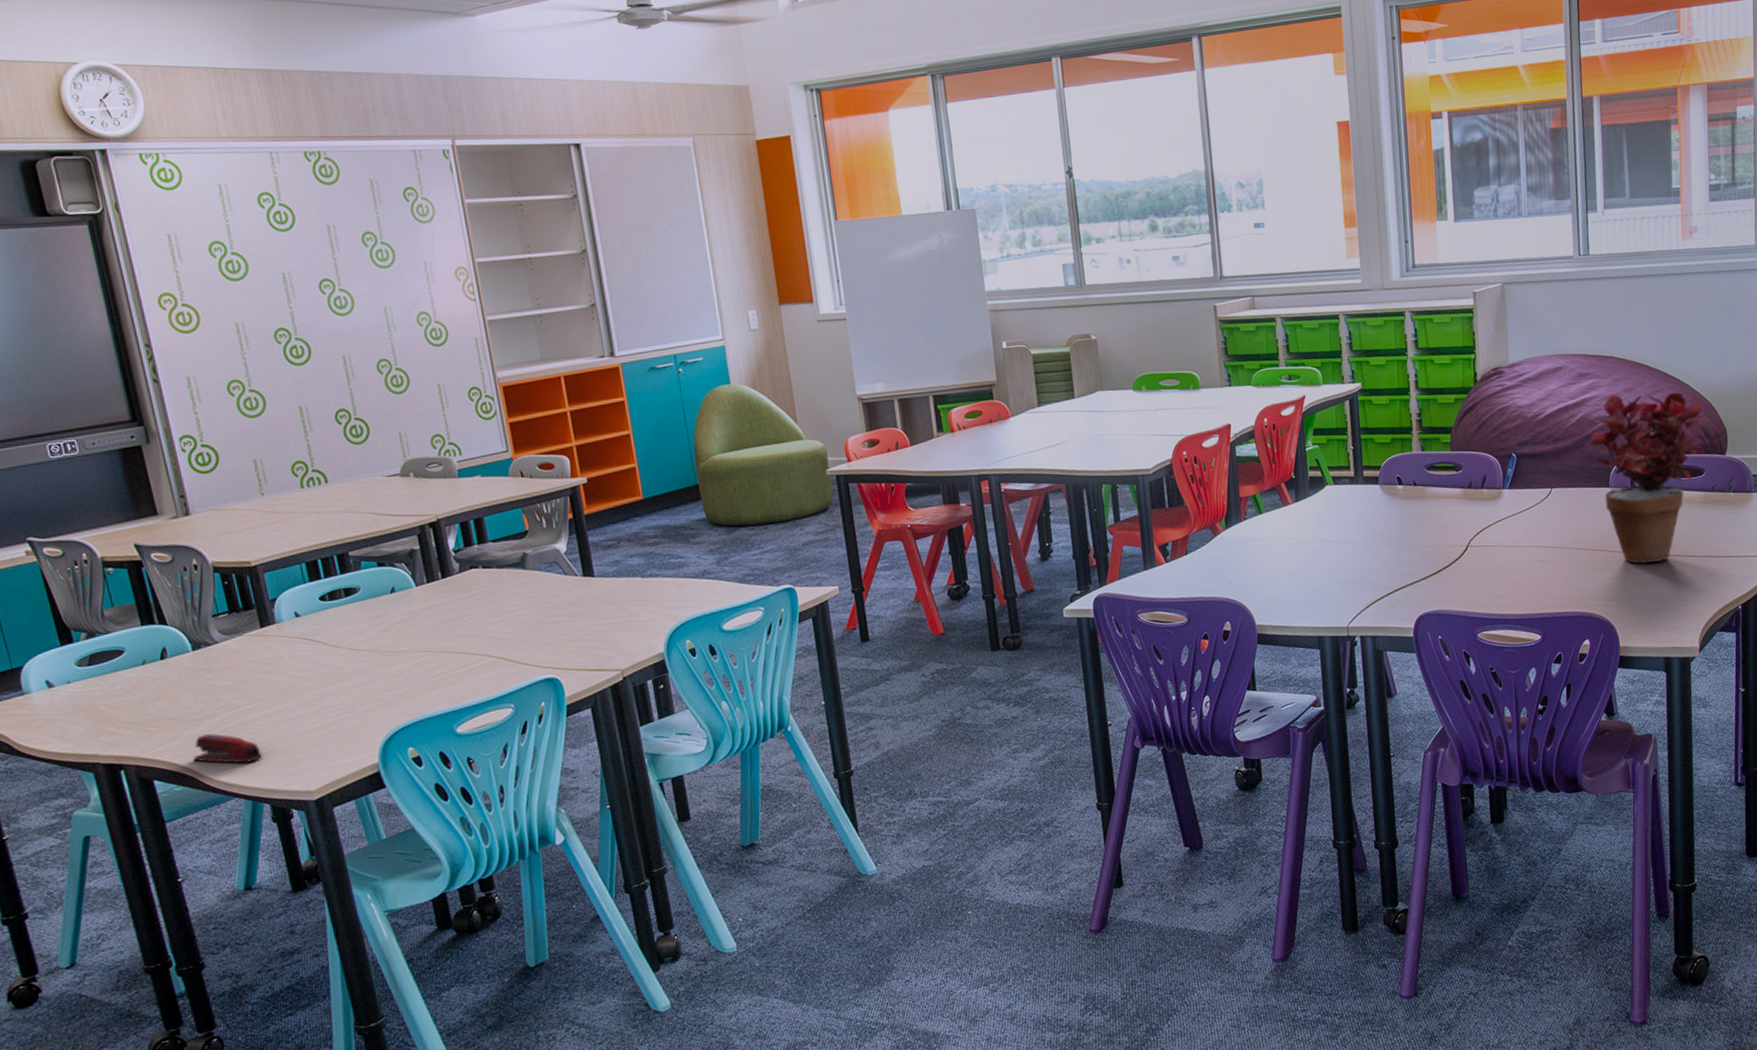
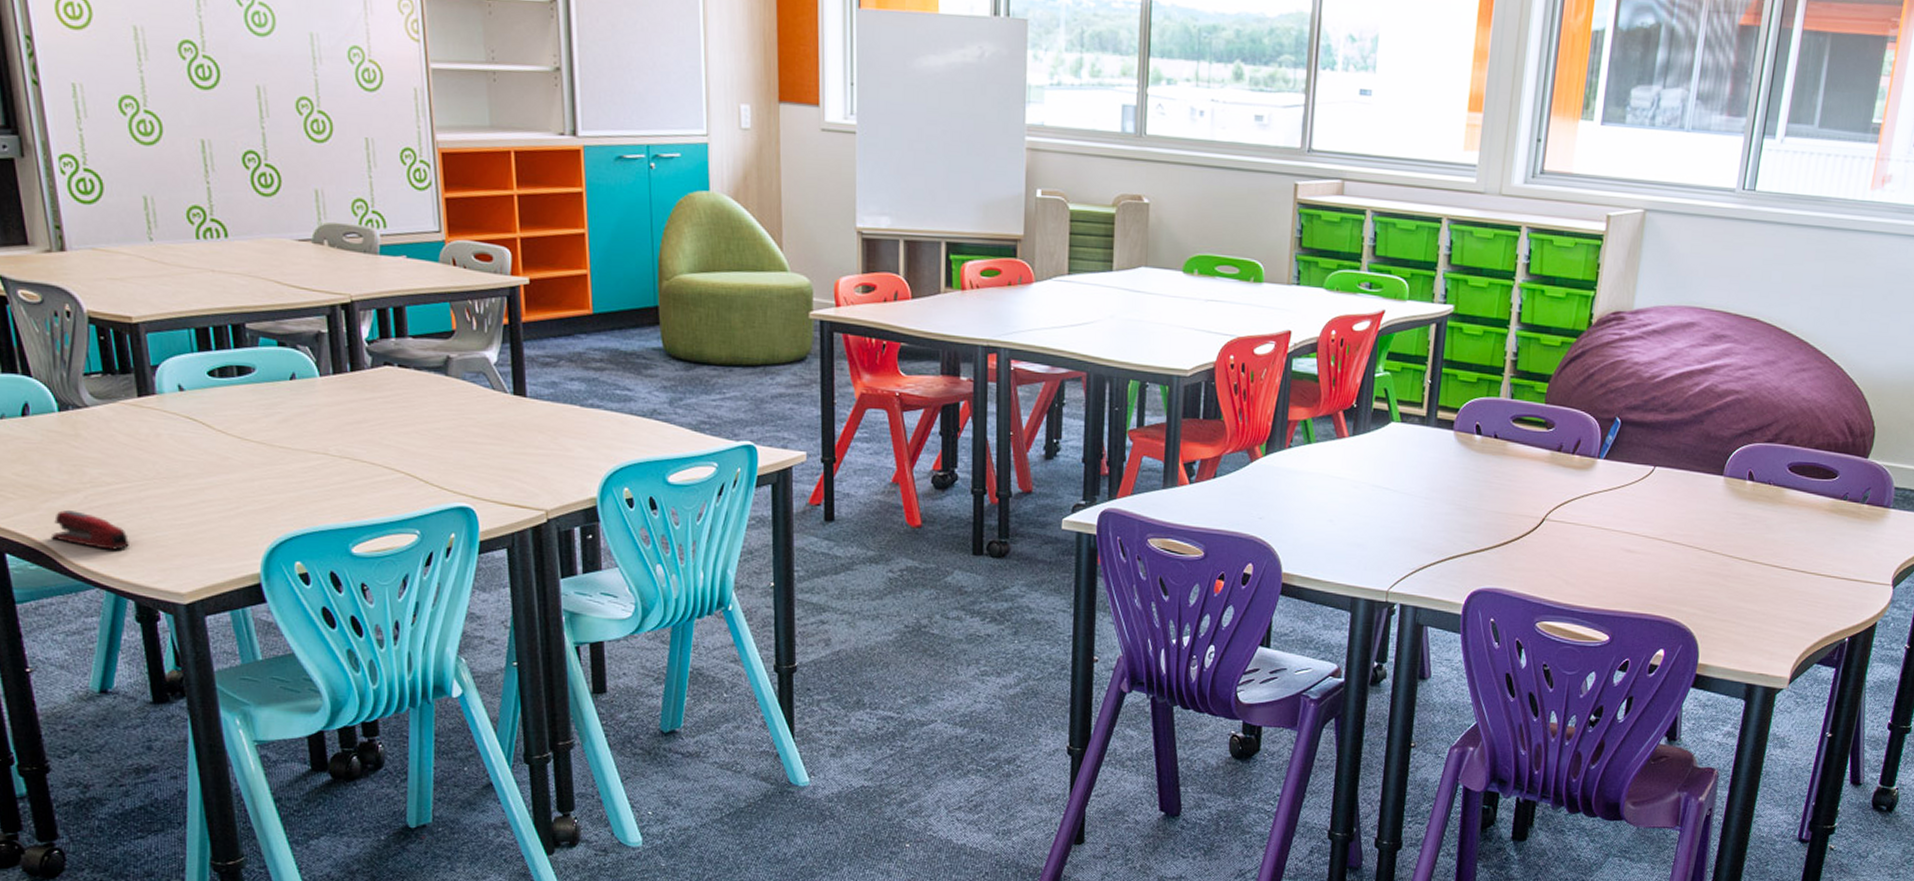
potted plant: present [1589,392,1709,564] -> none [1710,364,1857,572]

